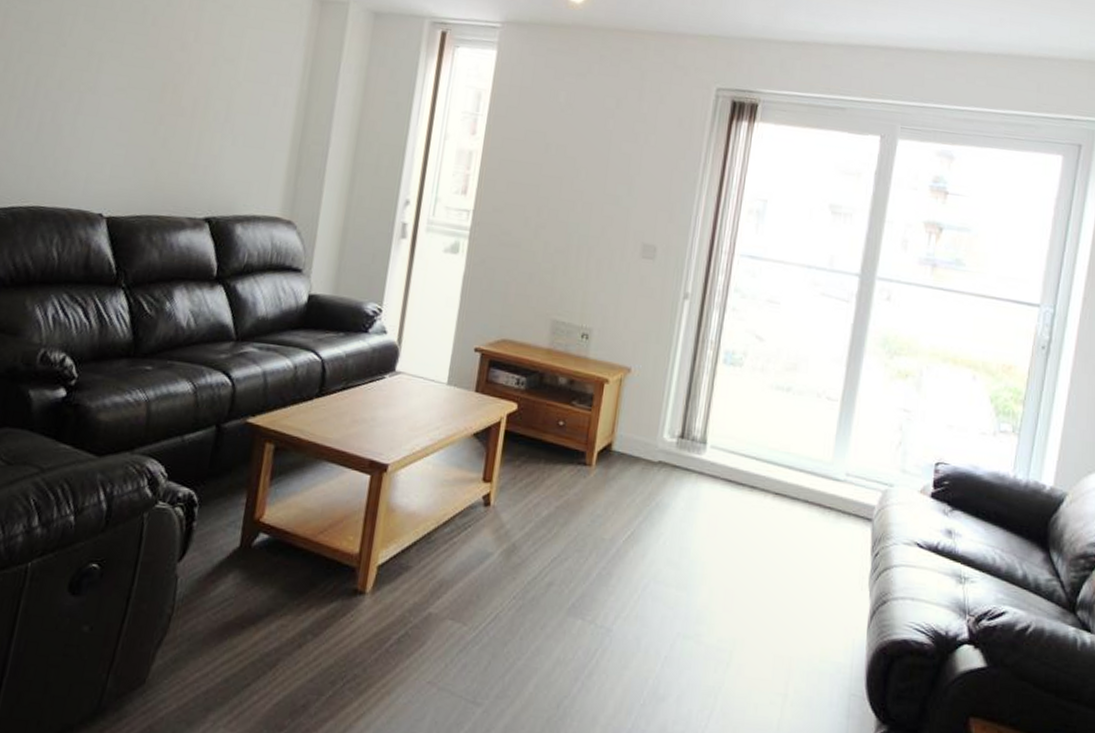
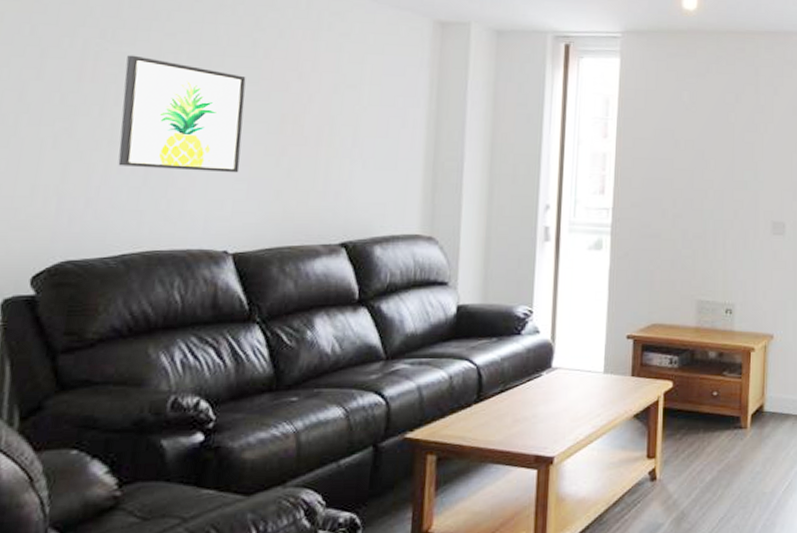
wall art: none [15,13,134,138] -> present [118,55,246,173]

